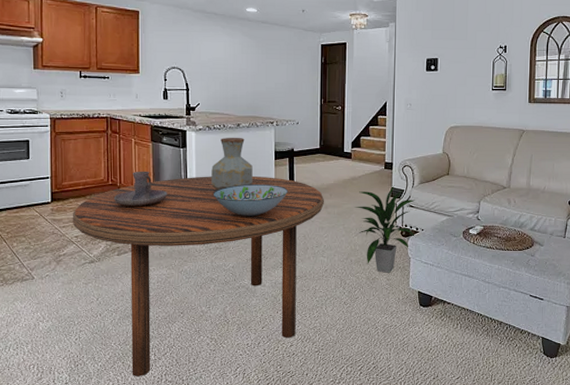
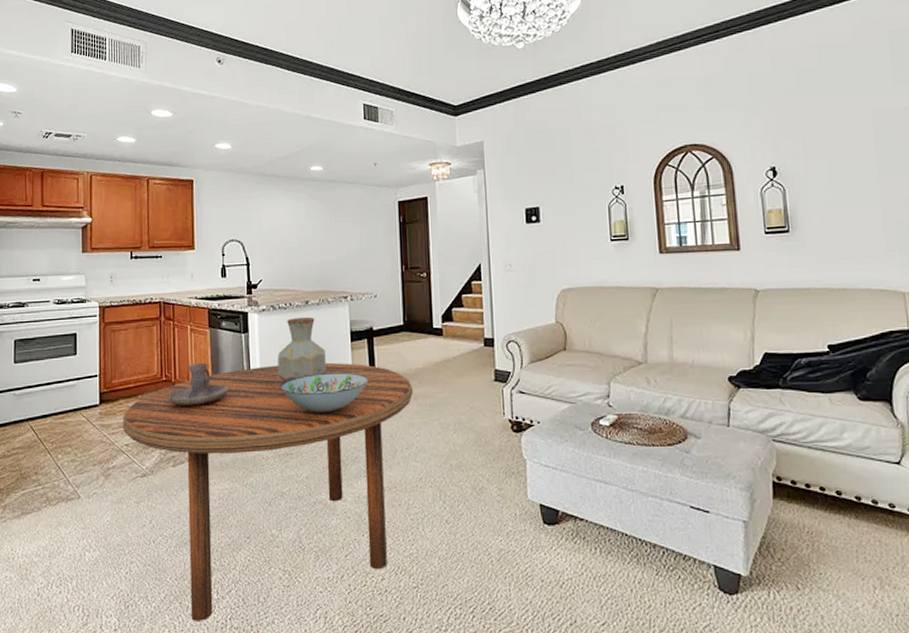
indoor plant: present [354,185,416,273] -> none [450,366,531,480]

